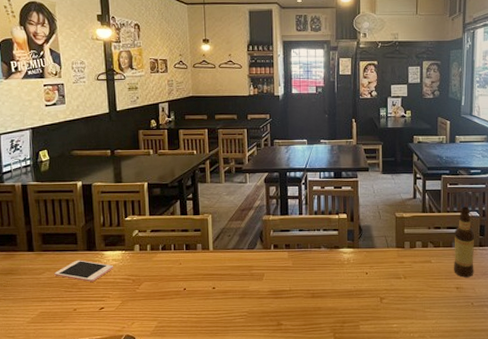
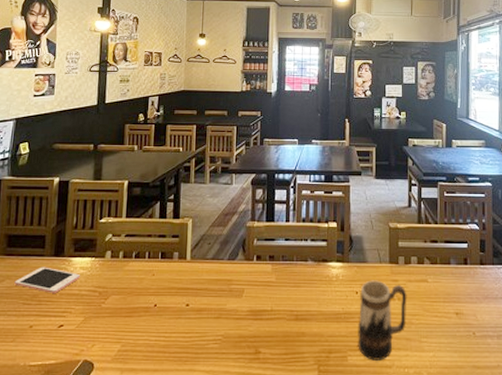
beer mug: none [368,262,413,328] -> present [358,280,407,361]
bottle: present [454,207,475,278] -> none [452,218,475,301]

